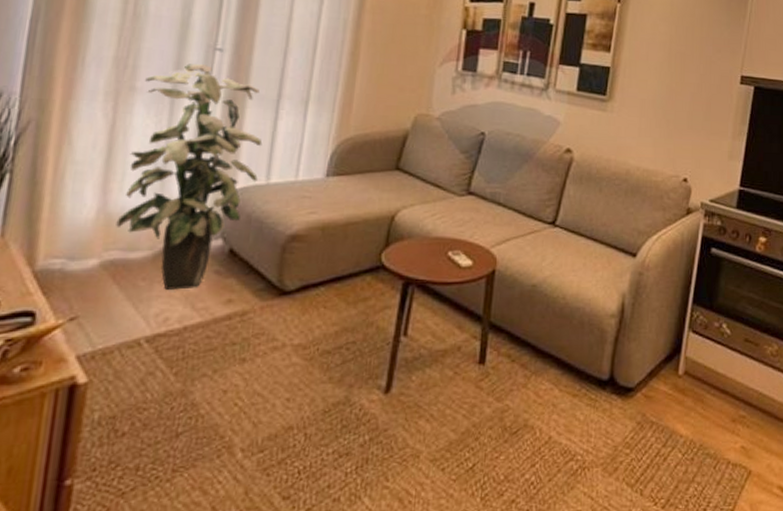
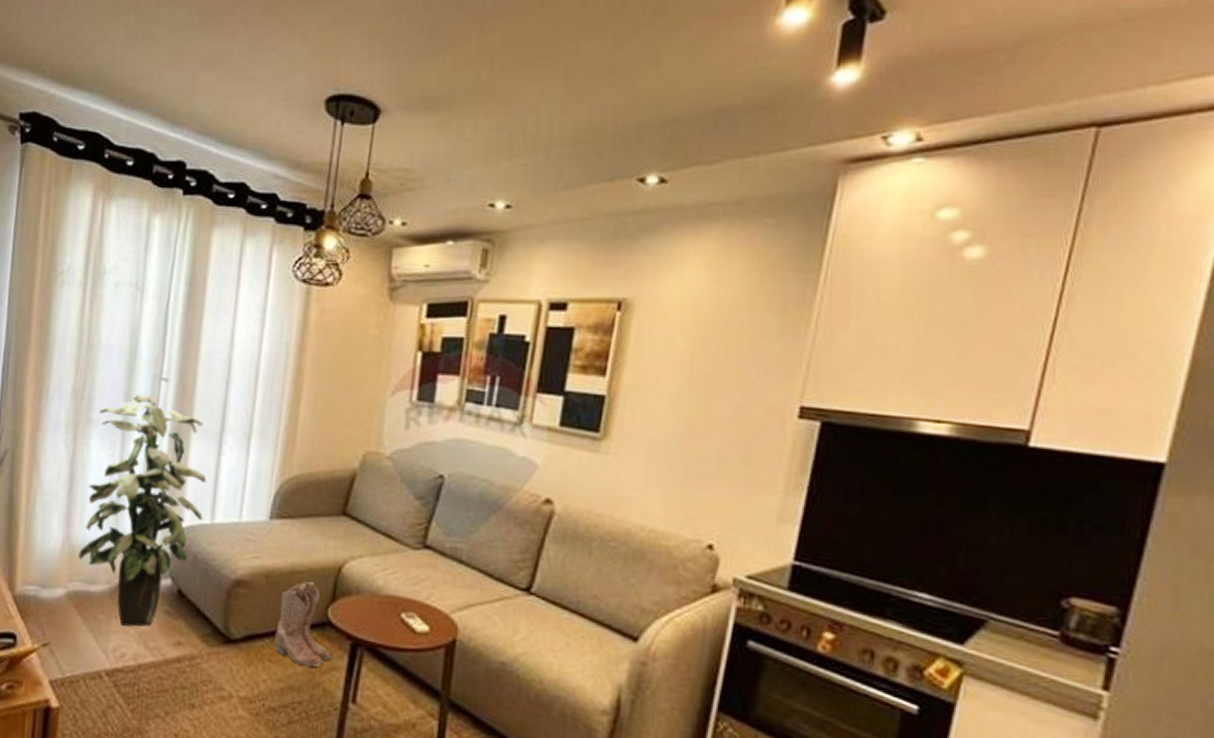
boots: none [330,230,386,308] -> present [275,581,333,667]

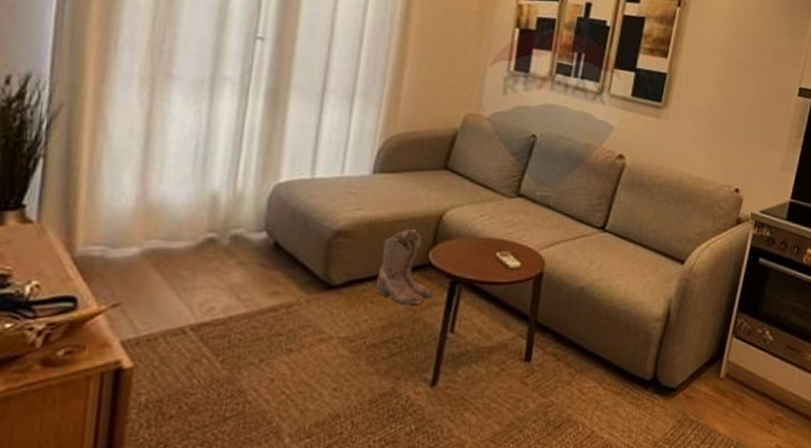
indoor plant: present [78,395,207,627] -> none [156,52,307,281]

